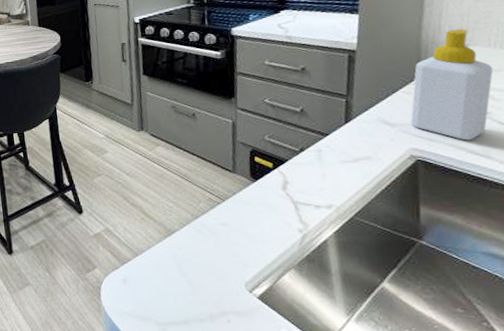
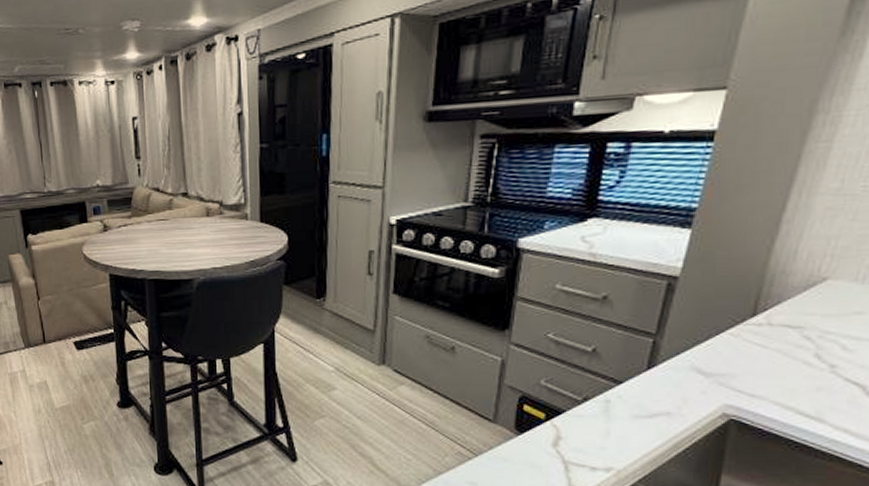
soap bottle: present [410,29,494,141] -> none [732,256,854,399]

